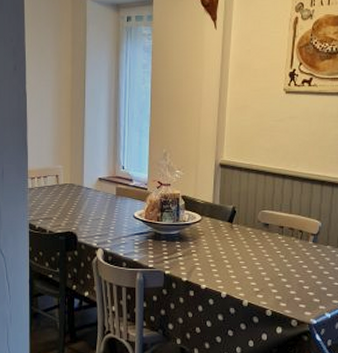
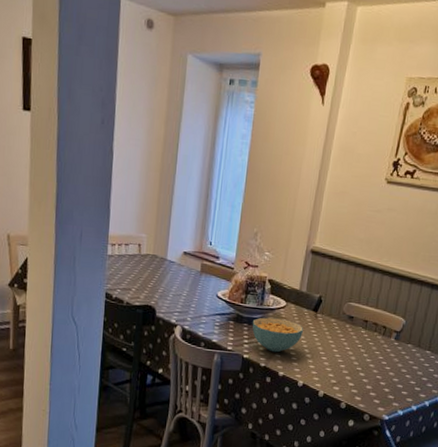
cereal bowl: none [170,233,222,266] -> present [252,317,304,353]

